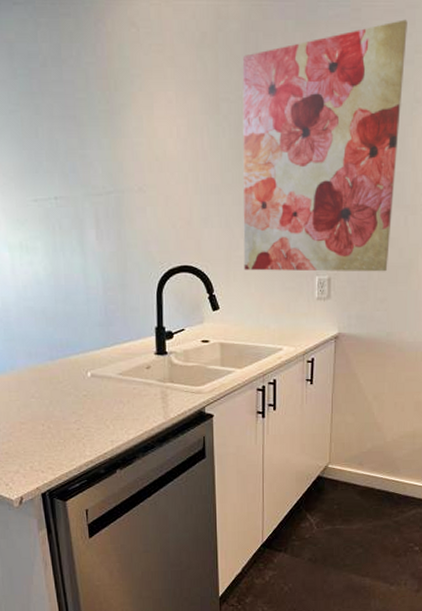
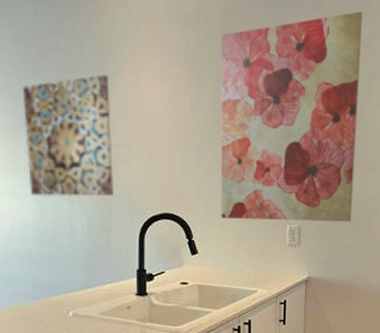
wall art: none [25,109,129,249] -> present [22,74,114,196]

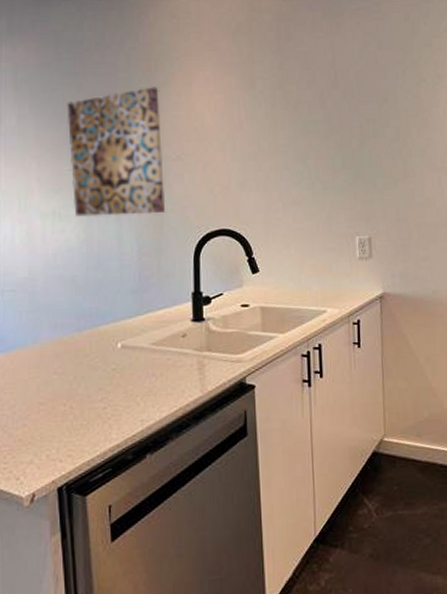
wall art: present [220,11,362,222] -> none [275,11,427,233]

